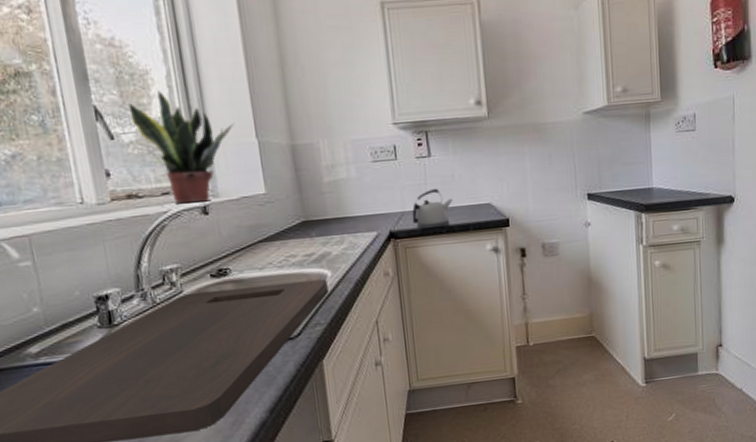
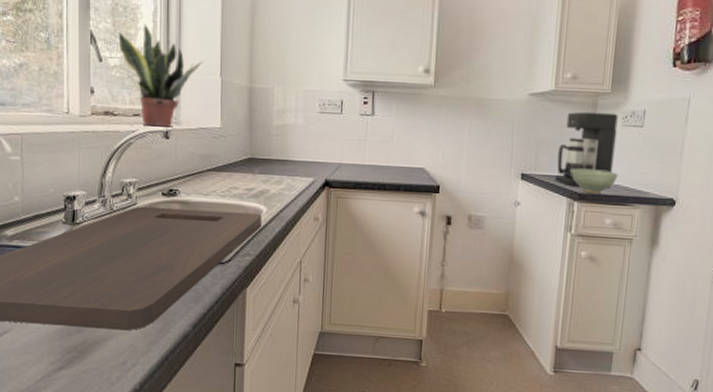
kettle: present [412,188,453,230] -> none [347,145,388,183]
coffee maker: none [619,120,674,200] -> present [555,111,619,188]
bowl: none [634,178,679,204] -> present [570,168,619,195]

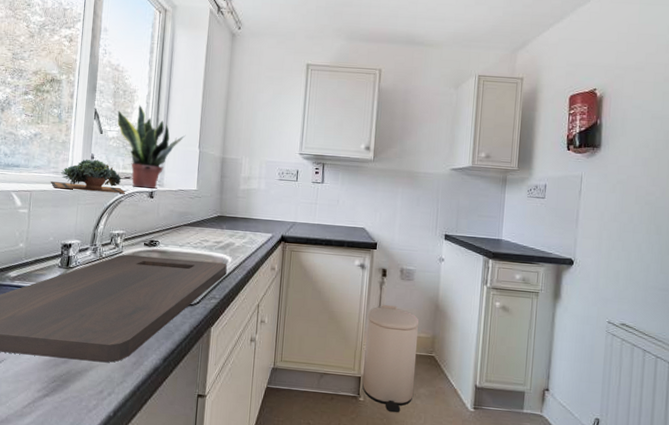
succulent plant: none [43,93,136,135] -> present [50,159,126,194]
pedal bin: none [424,256,491,379] -> present [362,304,419,413]
coffee maker: present [555,111,619,188] -> none [473,184,524,249]
bowl: present [570,168,619,195] -> none [486,231,525,254]

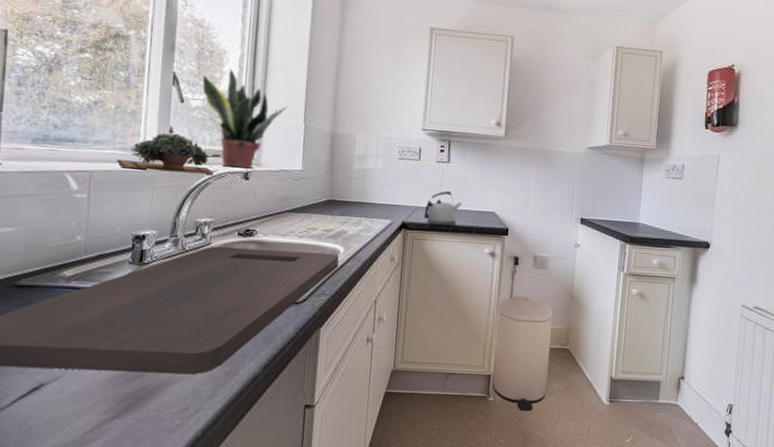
kettle: none [300,208,335,240] -> present [423,190,462,226]

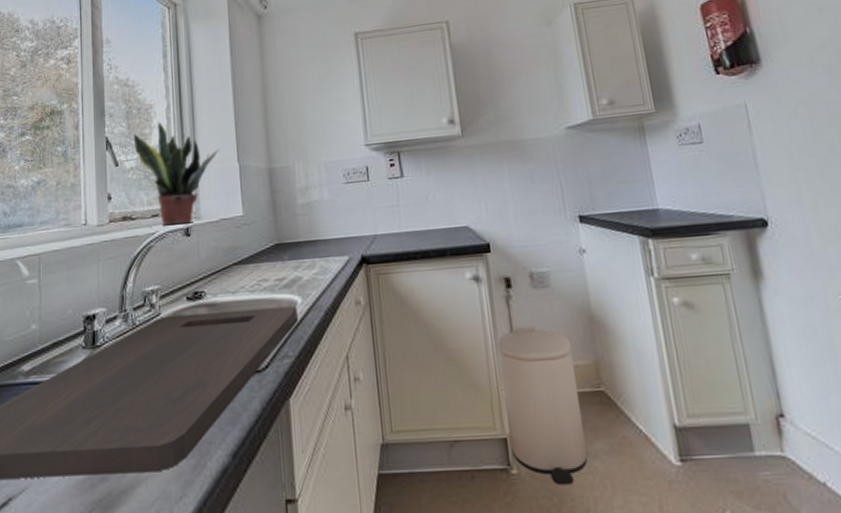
succulent plant: present [116,132,215,175] -> none [61,199,156,246]
kettle: present [423,190,462,226] -> none [384,209,427,255]

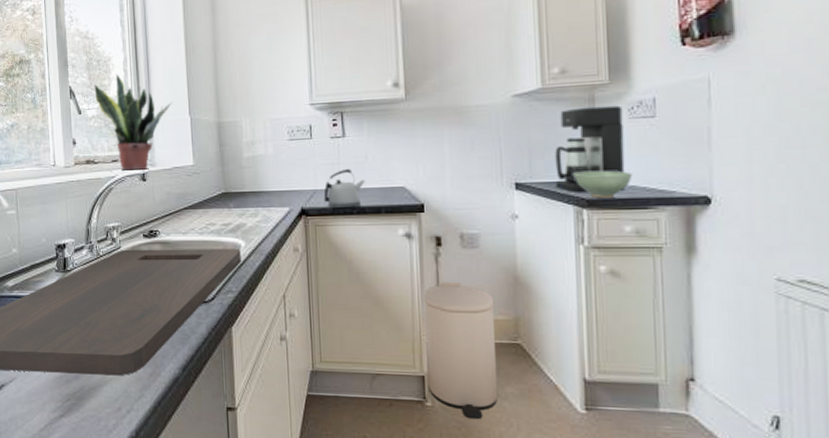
kettle: none [384,209,427,255] -> present [323,168,365,209]
coffee maker: none [613,133,687,223] -> present [555,105,626,193]
bowl: none [634,198,691,228] -> present [573,170,633,199]

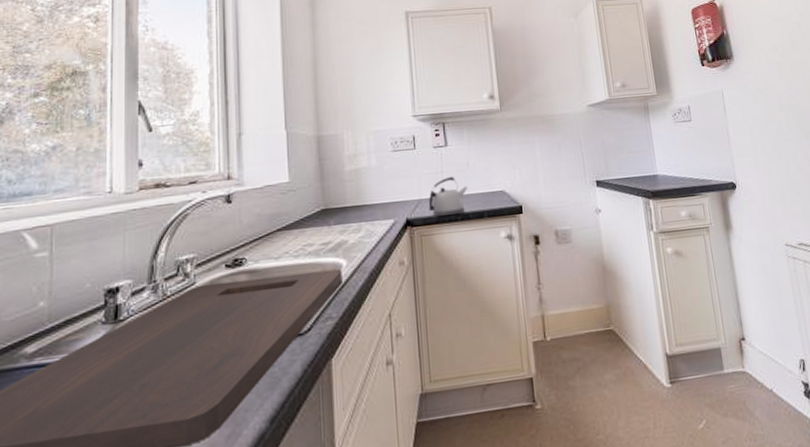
potted plant: present [94,73,173,171] -> none [171,87,267,193]
pedal bin: present [424,281,499,420] -> none [527,276,599,415]
coffee maker: present [555,105,626,193] -> none [623,112,678,187]
bowl: present [573,170,633,199] -> none [639,165,682,190]

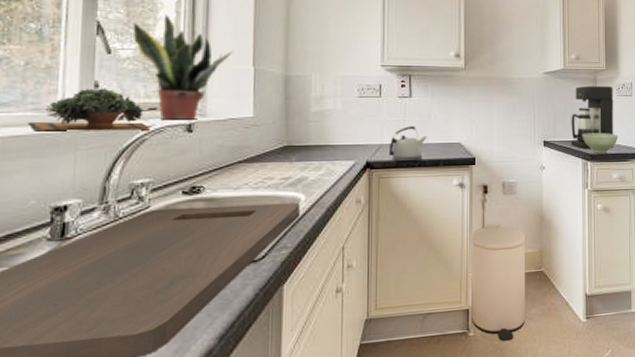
succulent plant: none [80,166,193,215] -> present [27,88,152,132]
potted plant: none [171,87,267,193] -> present [133,14,235,120]
pedal bin: none [527,276,599,415] -> present [471,223,526,342]
coffee maker: none [623,112,678,187] -> present [571,85,614,150]
bowl: none [639,165,682,190] -> present [582,133,618,154]

